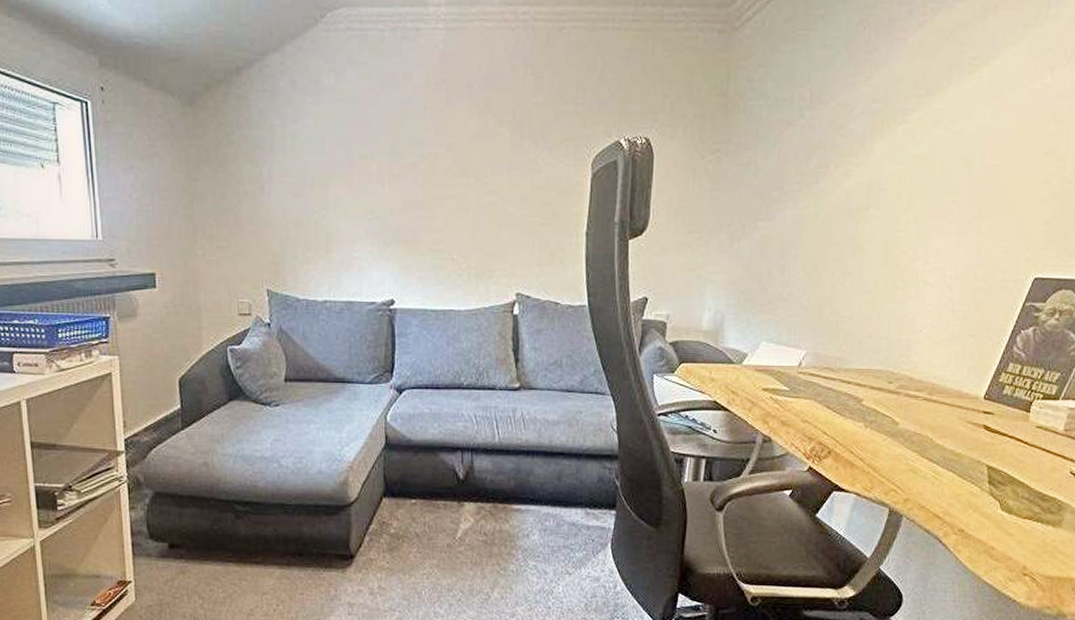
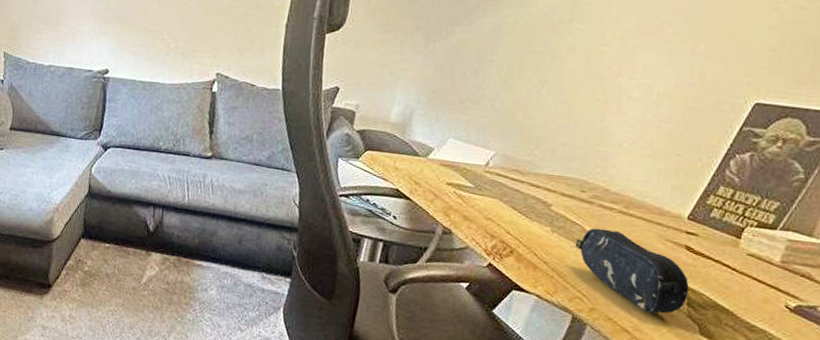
pencil case: none [886,418,989,496] -> present [574,228,689,314]

